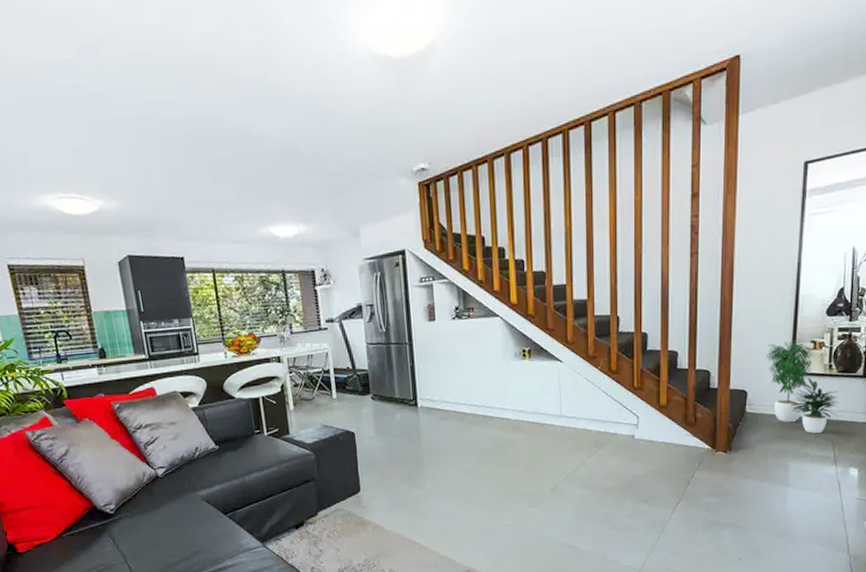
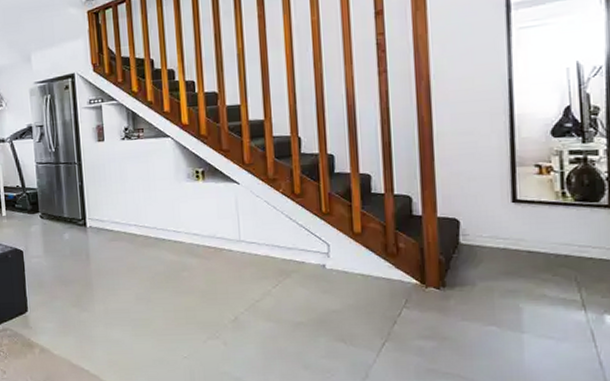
potted plant: present [765,339,840,434] -> none [478,163,581,272]

